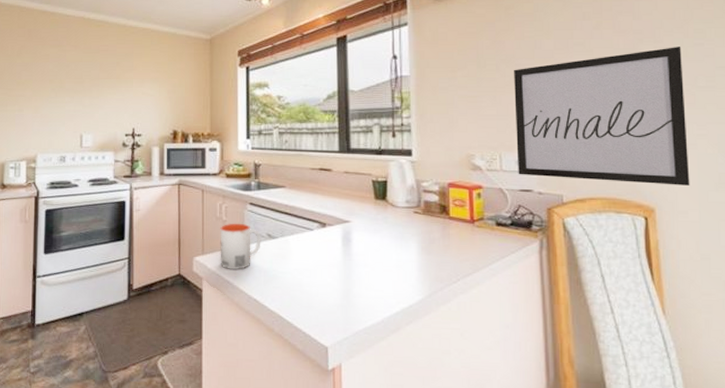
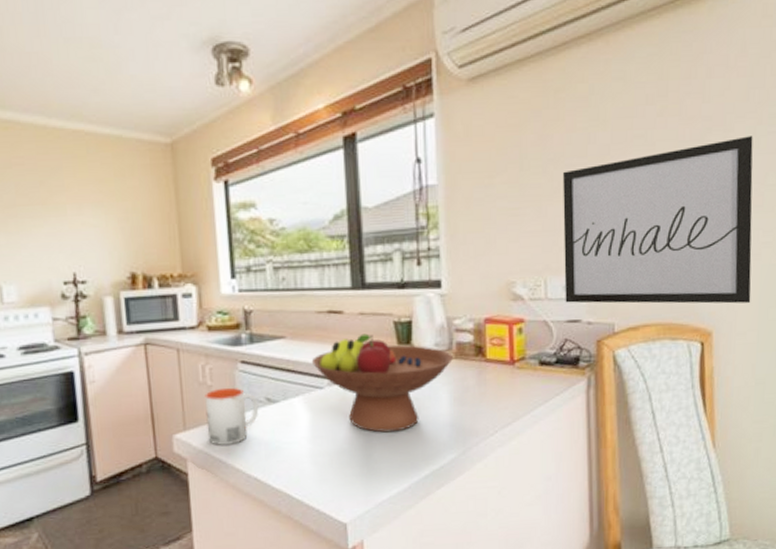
fruit bowl: none [305,188,422,272] -> present [311,333,454,433]

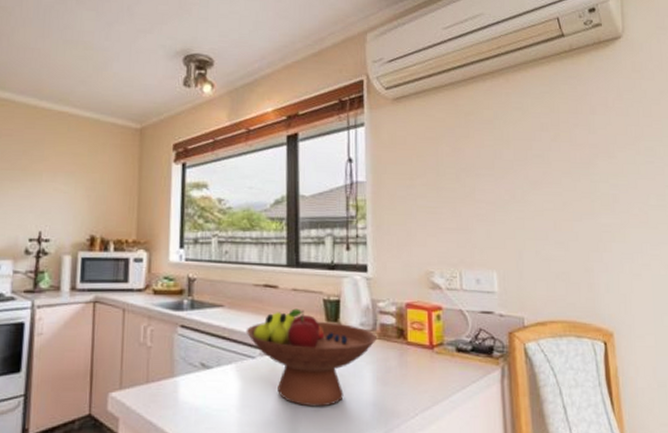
mug: present [204,387,259,445] -> none [142,349,193,407]
wall art: present [563,136,753,304] -> none [474,163,646,308]

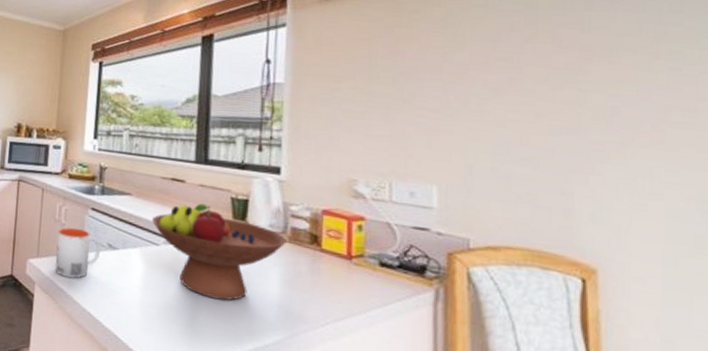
mug: none [142,349,193,407] -> present [55,227,101,279]

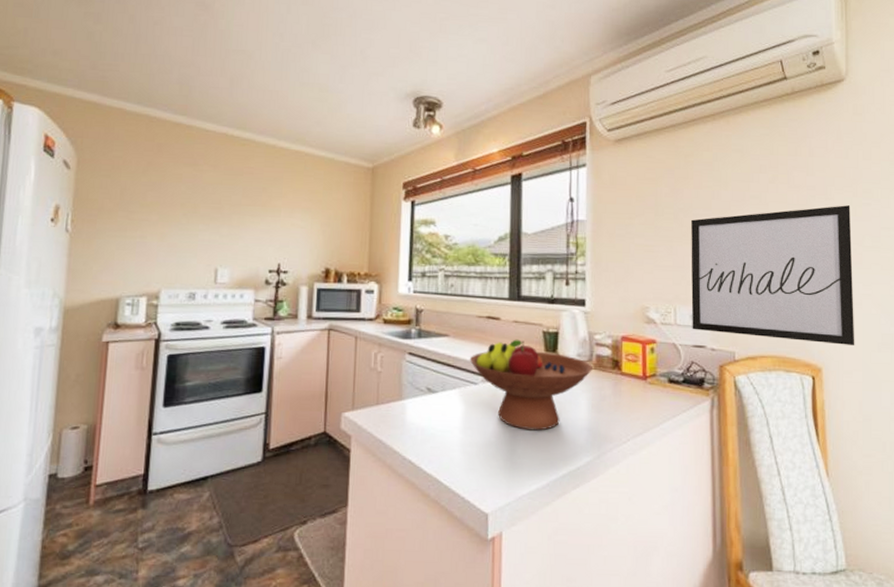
mug: present [55,227,101,279] -> none [372,374,420,427]
wall art: none [412,70,651,246] -> present [691,205,855,345]

